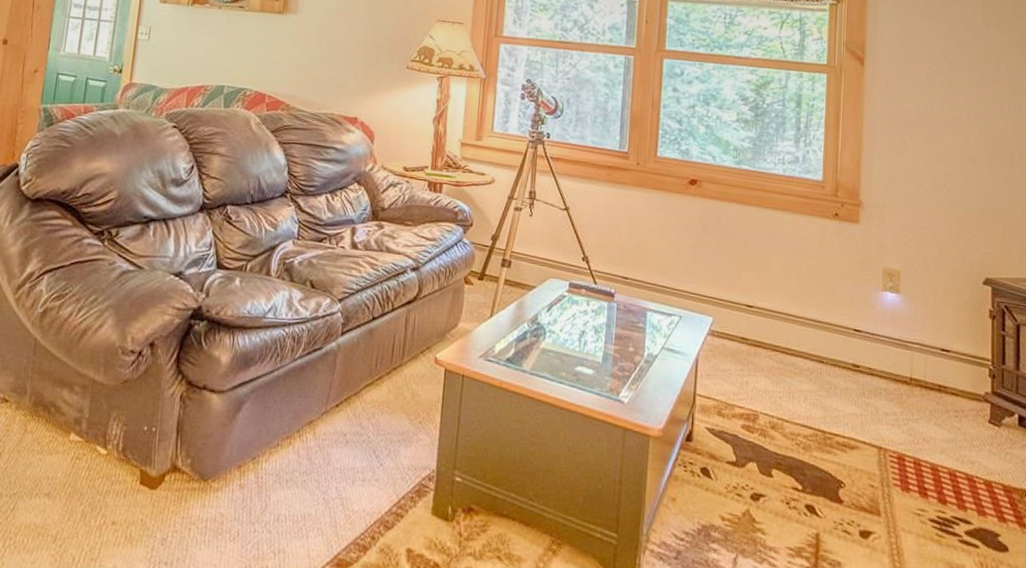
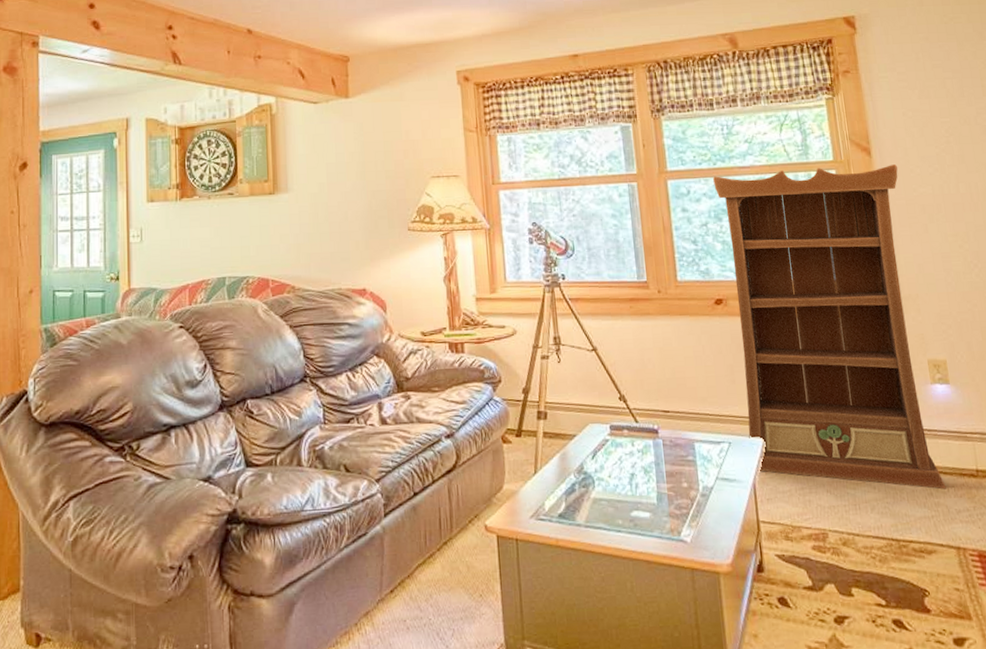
bookcase: none [700,62,887,392] -> present [713,164,946,489]

